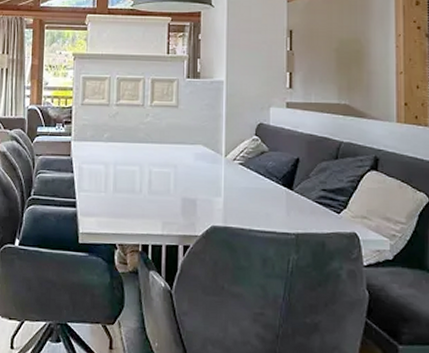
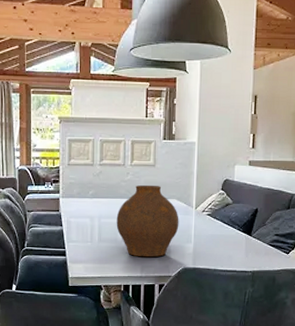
vase: none [134,128,206,213] -> present [116,185,179,258]

